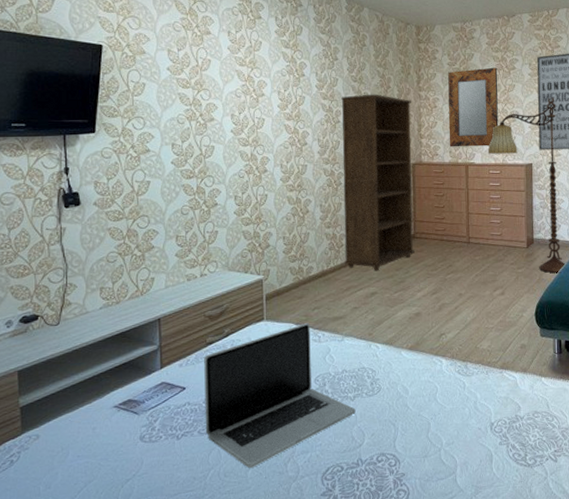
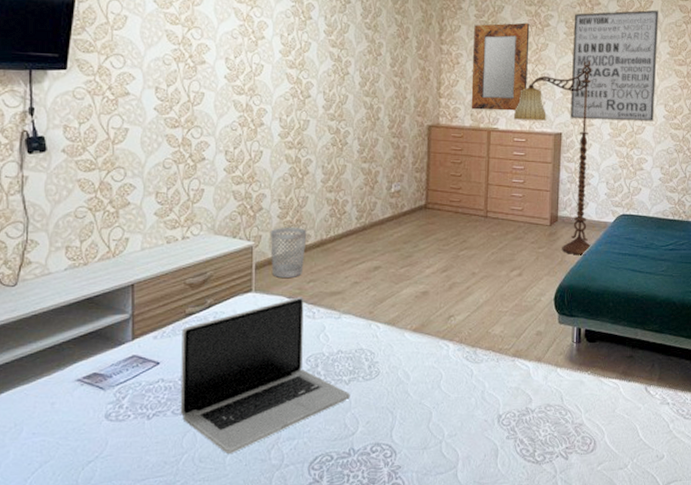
wastebasket: none [277,261,310,307] -> present [269,228,307,278]
bookcase: present [341,94,415,271] -> none [346,44,431,243]

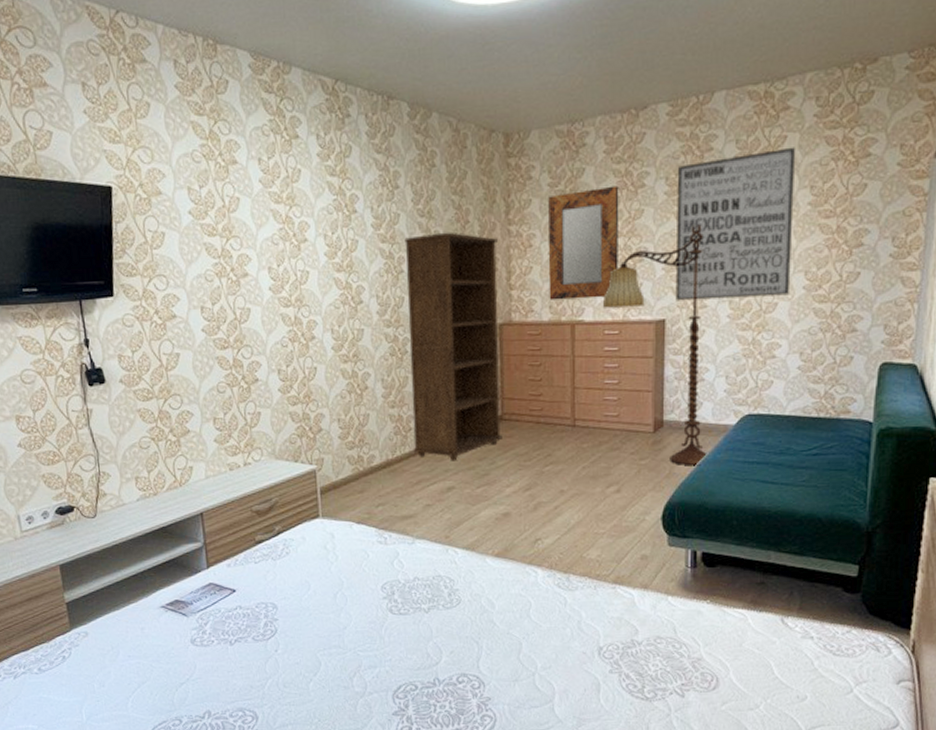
laptop: present [180,297,350,455] -> none [254,522,431,681]
wastebasket: present [269,228,307,278] -> none [332,448,372,502]
bookcase: none [346,44,431,243] -> present [404,232,502,462]

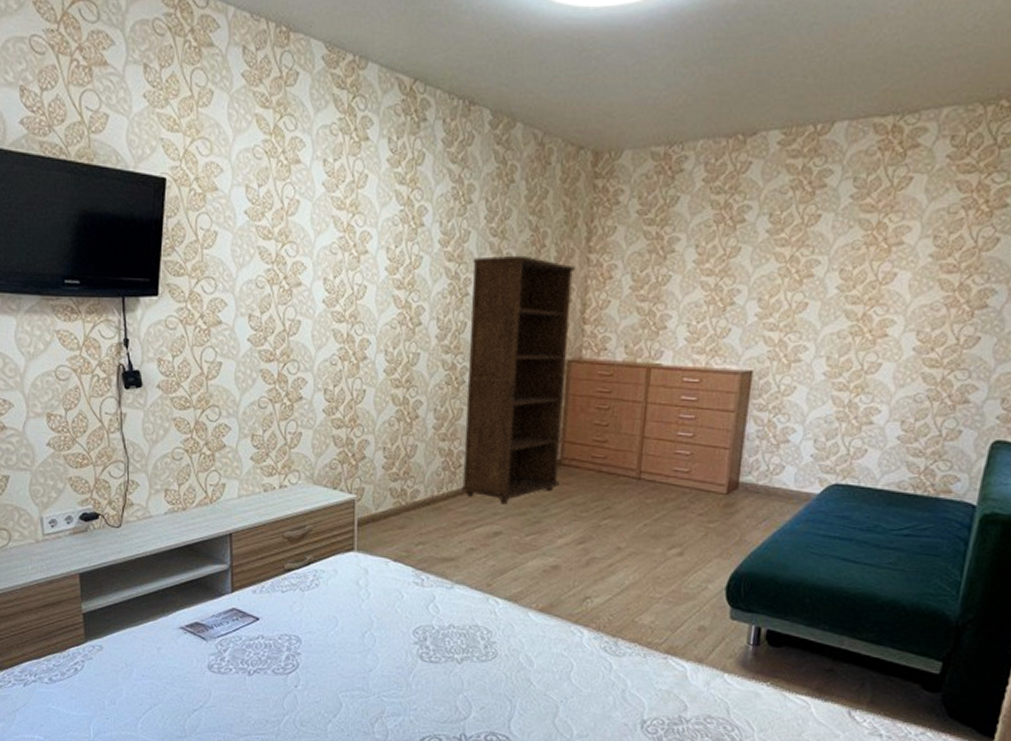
home mirror: present [548,185,619,301] -> none [625,218,716,341]
floor lamp: present [602,224,707,466] -> none [683,269,805,536]
wall art: present [675,147,796,301] -> none [766,190,922,356]

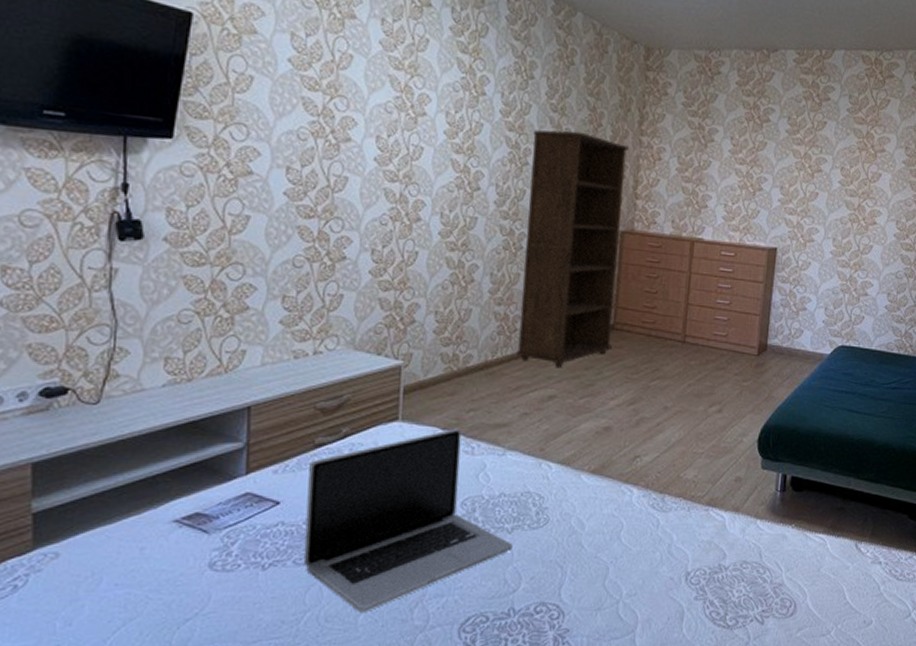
laptop: none [280,560,463,722] -> present [303,428,513,613]

